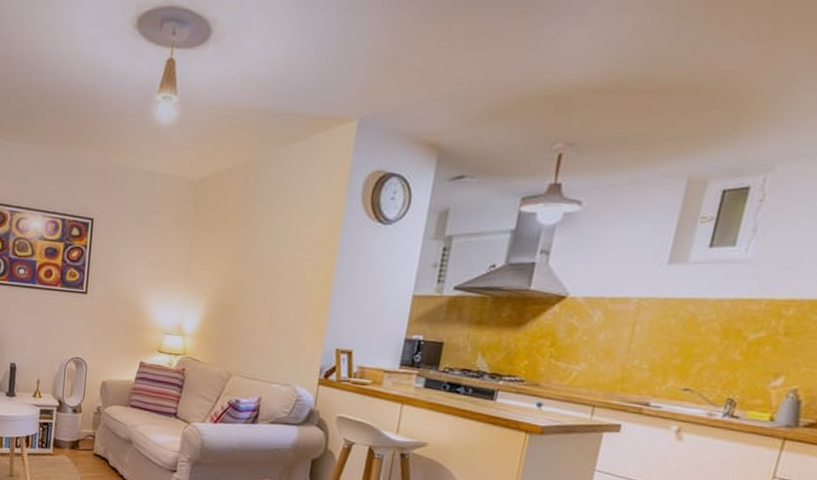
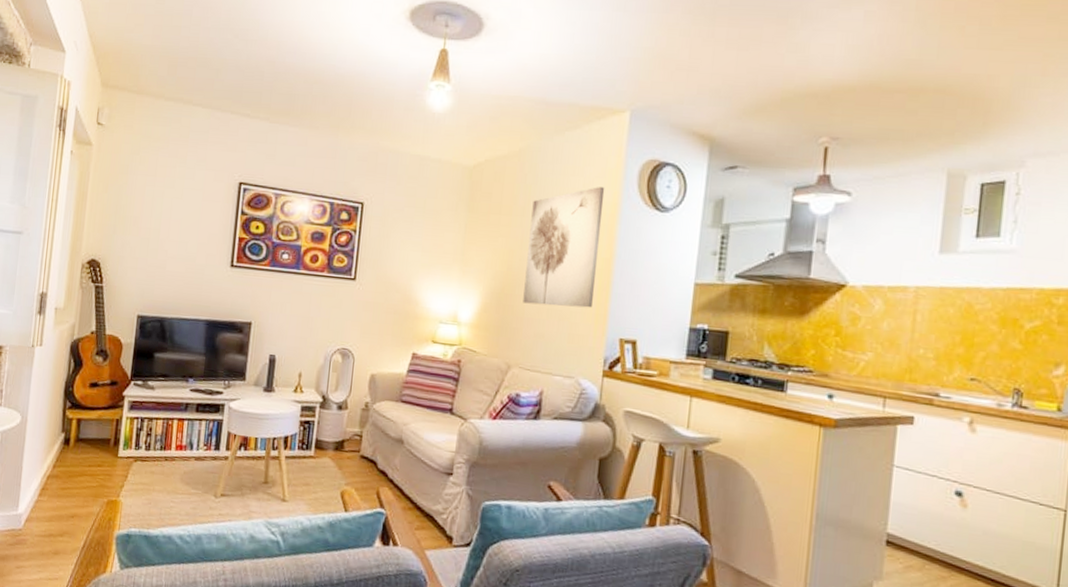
wall art: none [244,199,329,320] -> present [523,187,605,308]

